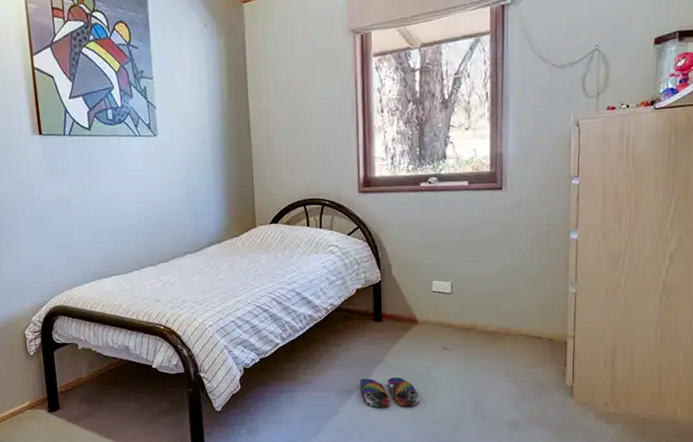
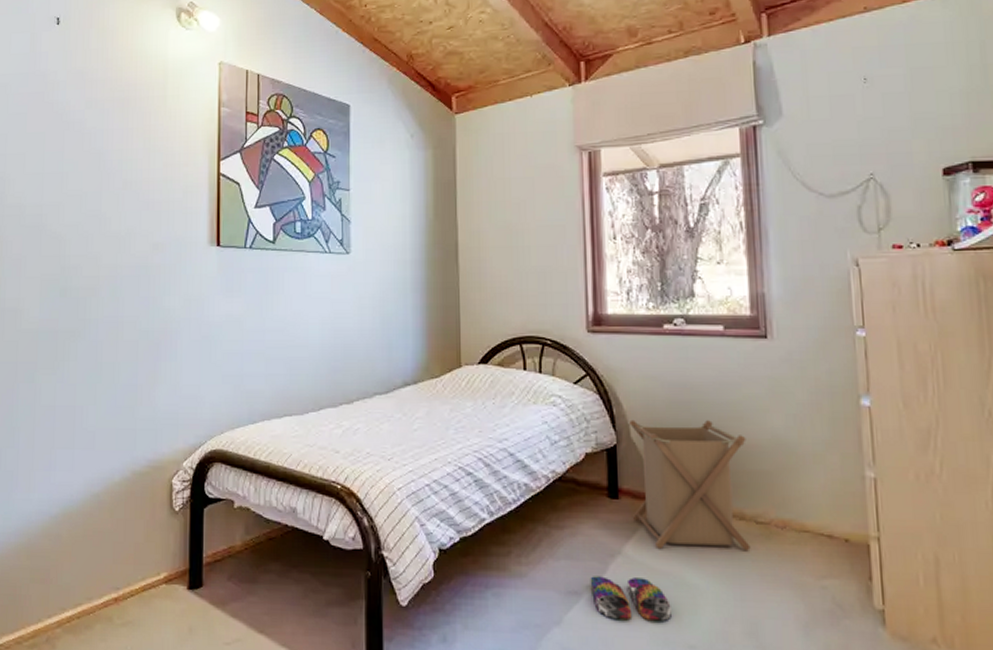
laundry basket: none [391,257,481,355] -> present [630,419,751,552]

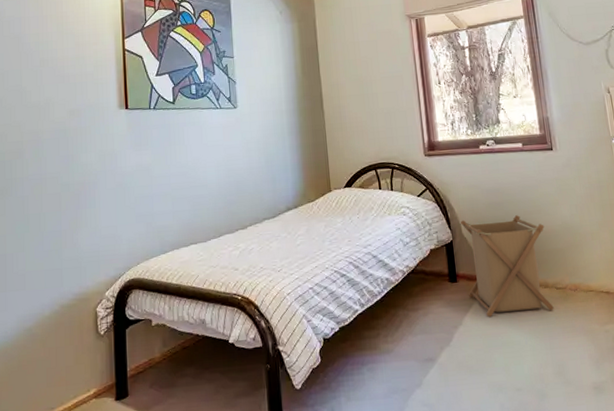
slippers: present [590,576,672,621] -> none [440,341,502,376]

